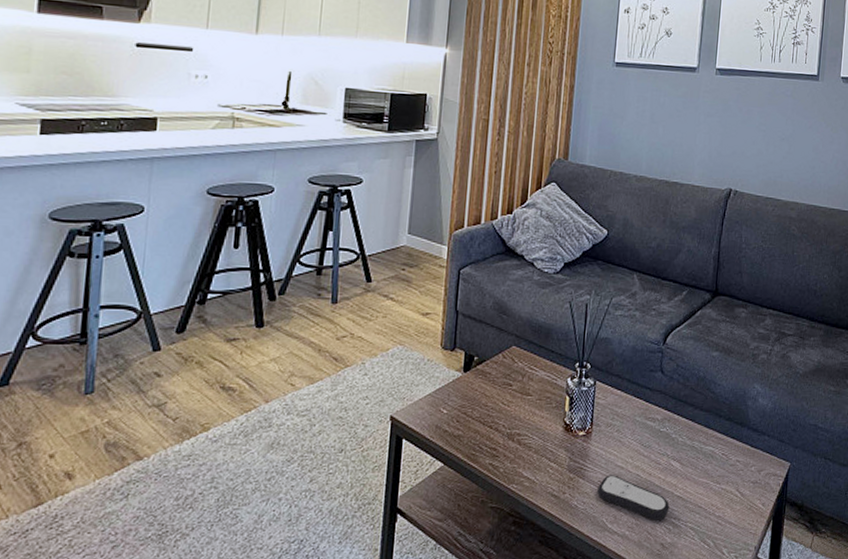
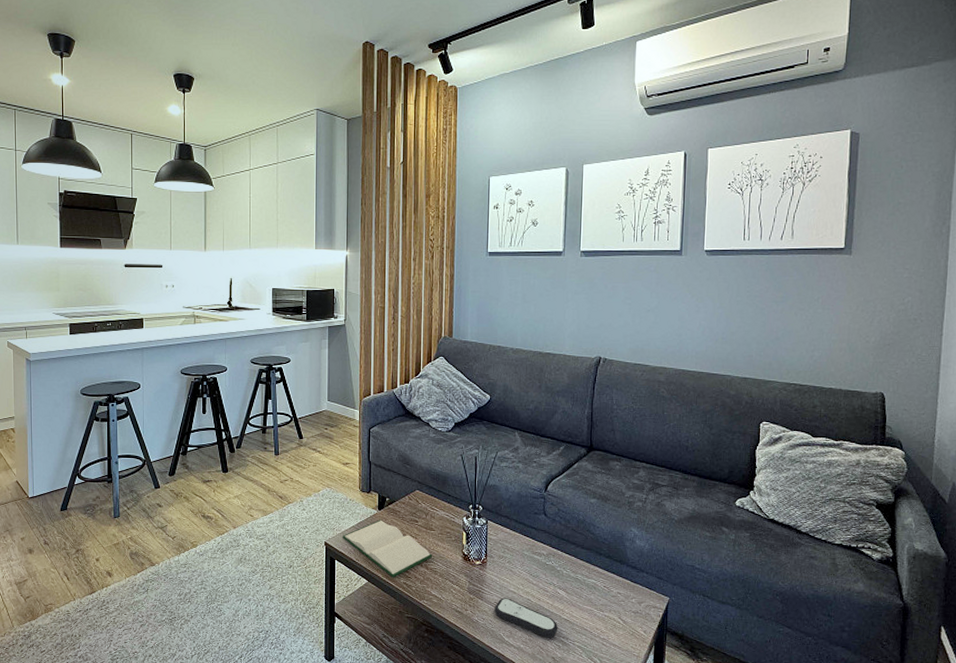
hardback book: none [414,384,528,458] -> present [342,519,433,578]

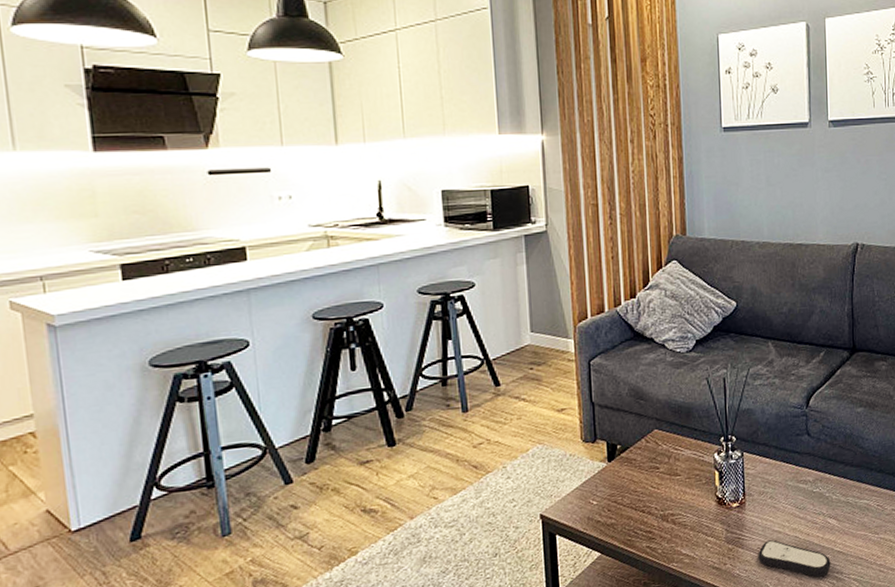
hardback book: present [342,519,433,578] -> none [563,473,681,543]

